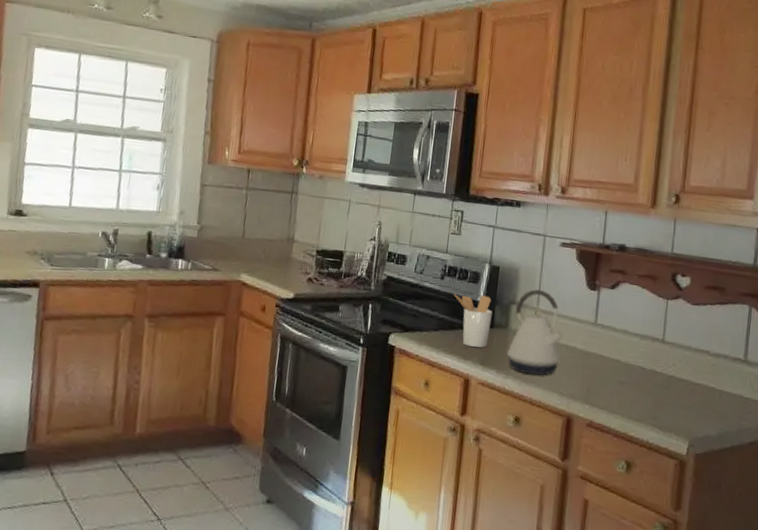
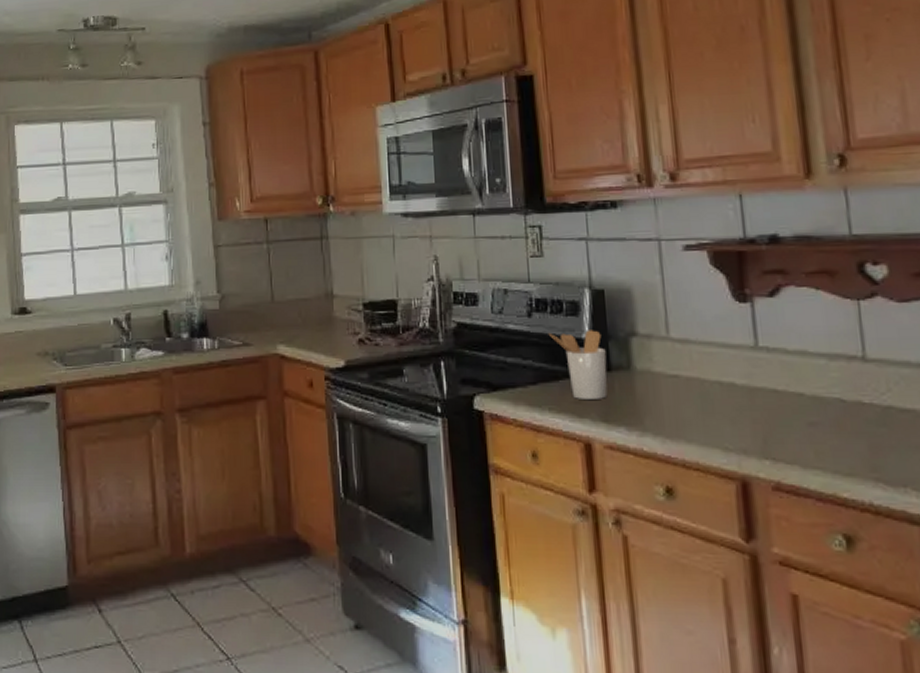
kettle: present [507,289,565,376] -> none [636,312,716,428]

